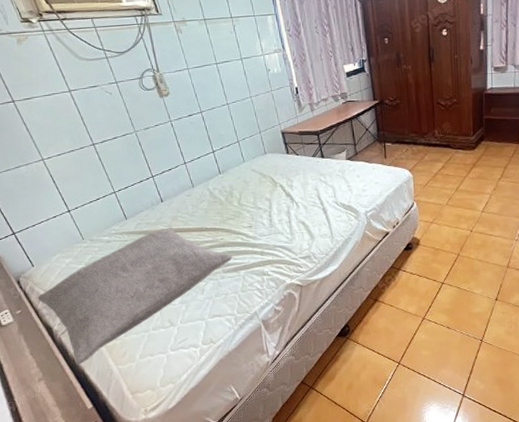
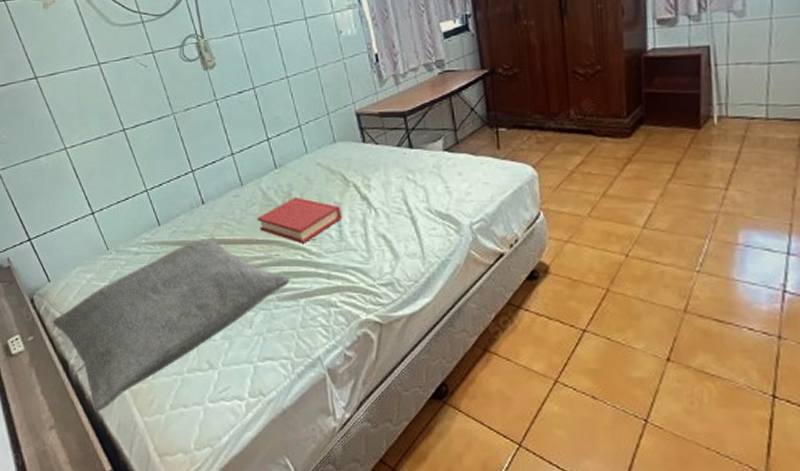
hardback book: none [205,195,272,230] -> present [257,197,343,243]

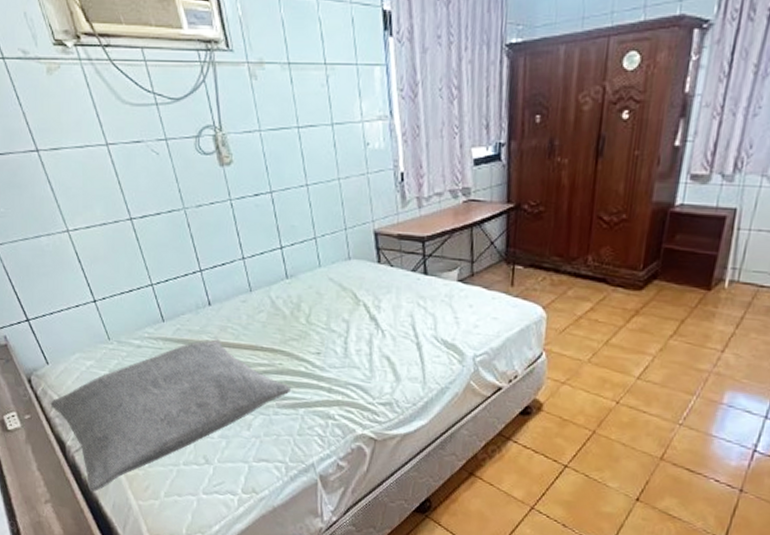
hardback book: present [257,197,343,243] -> none [263,310,350,356]

